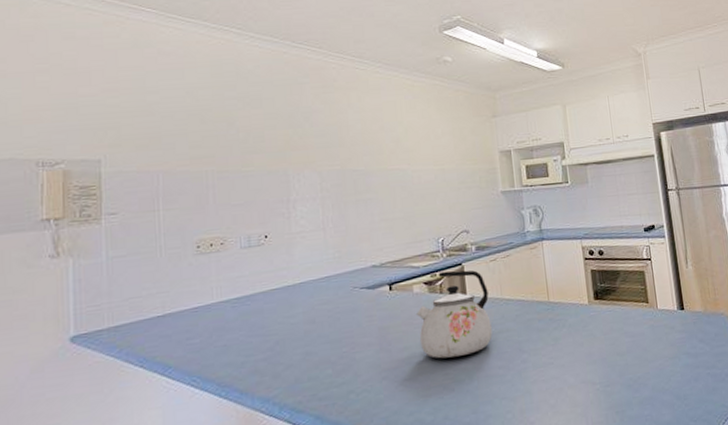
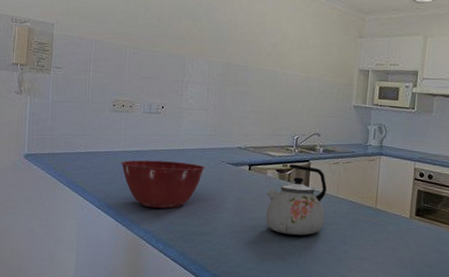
mixing bowl: none [217,297,333,368] -> present [121,160,205,209]

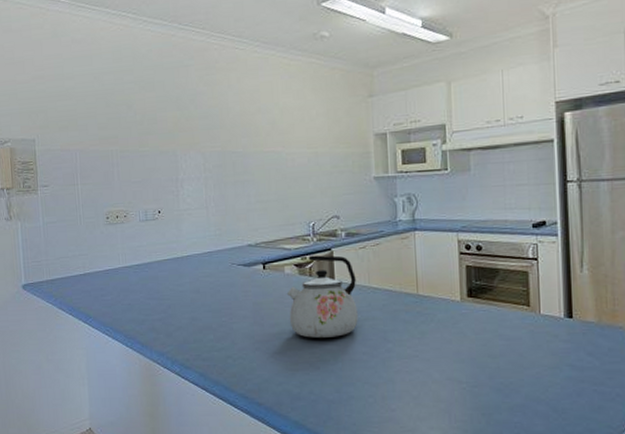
mixing bowl: present [121,160,205,209] -> none [123,270,214,326]

